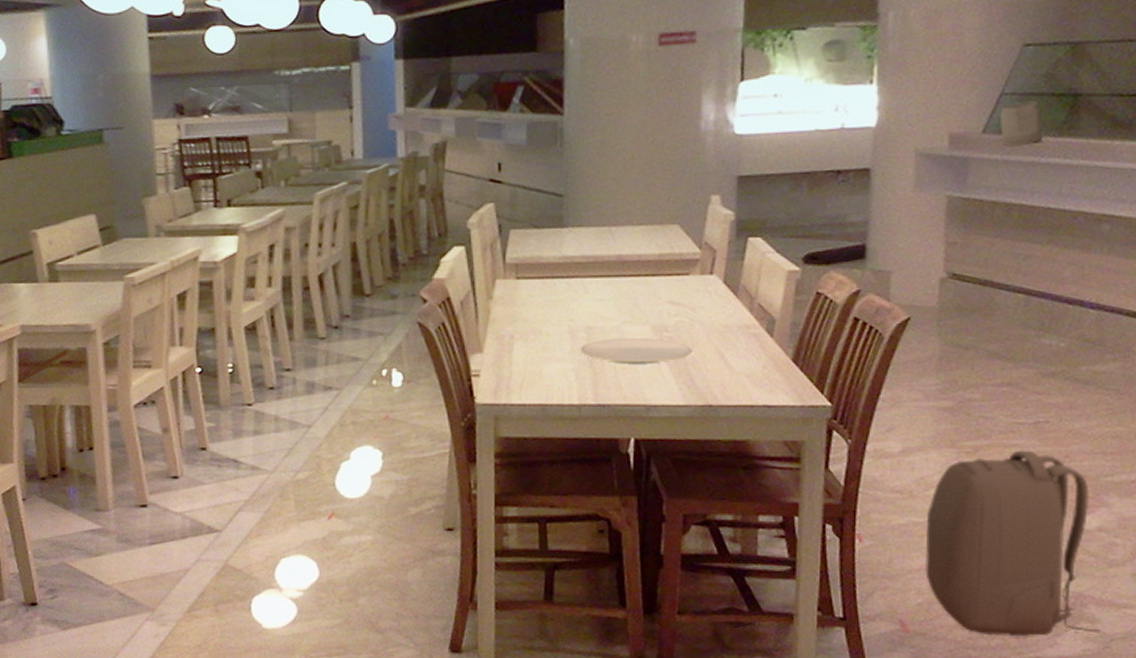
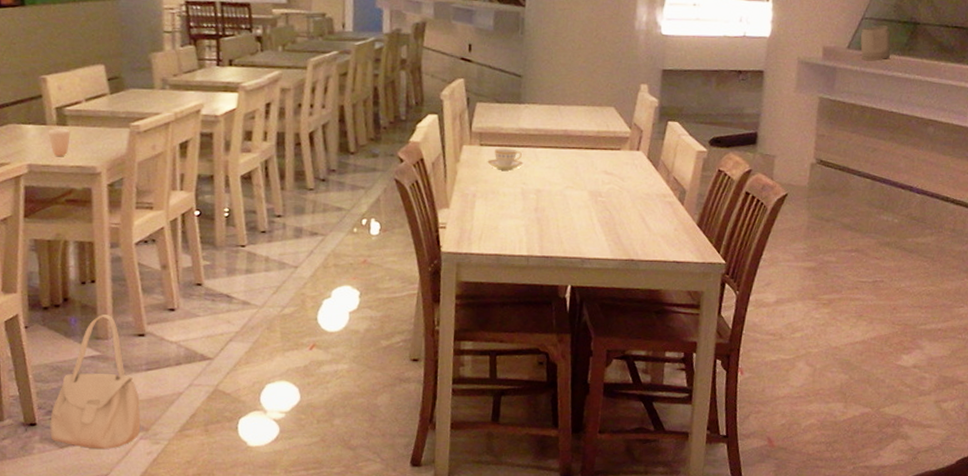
cup: none [40,285,63,315] -> present [48,128,70,156]
handbag: none [51,484,146,632] -> present [50,315,141,450]
teacup: none [526,280,570,306] -> present [487,148,524,171]
plate: present [580,338,693,364] -> none [530,200,620,223]
backpack: present [924,450,1101,636] -> none [788,303,911,450]

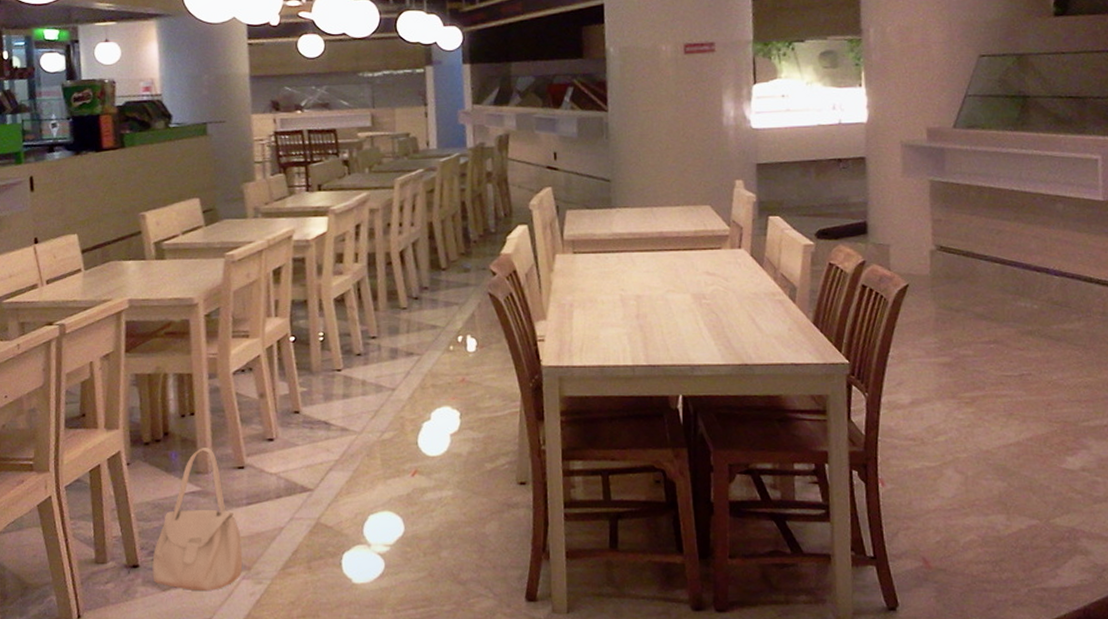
cup: present [48,128,70,156] -> none [147,263,168,290]
teacup: present [487,148,524,171] -> none [582,254,620,277]
container: present [860,25,891,61] -> none [965,101,1003,139]

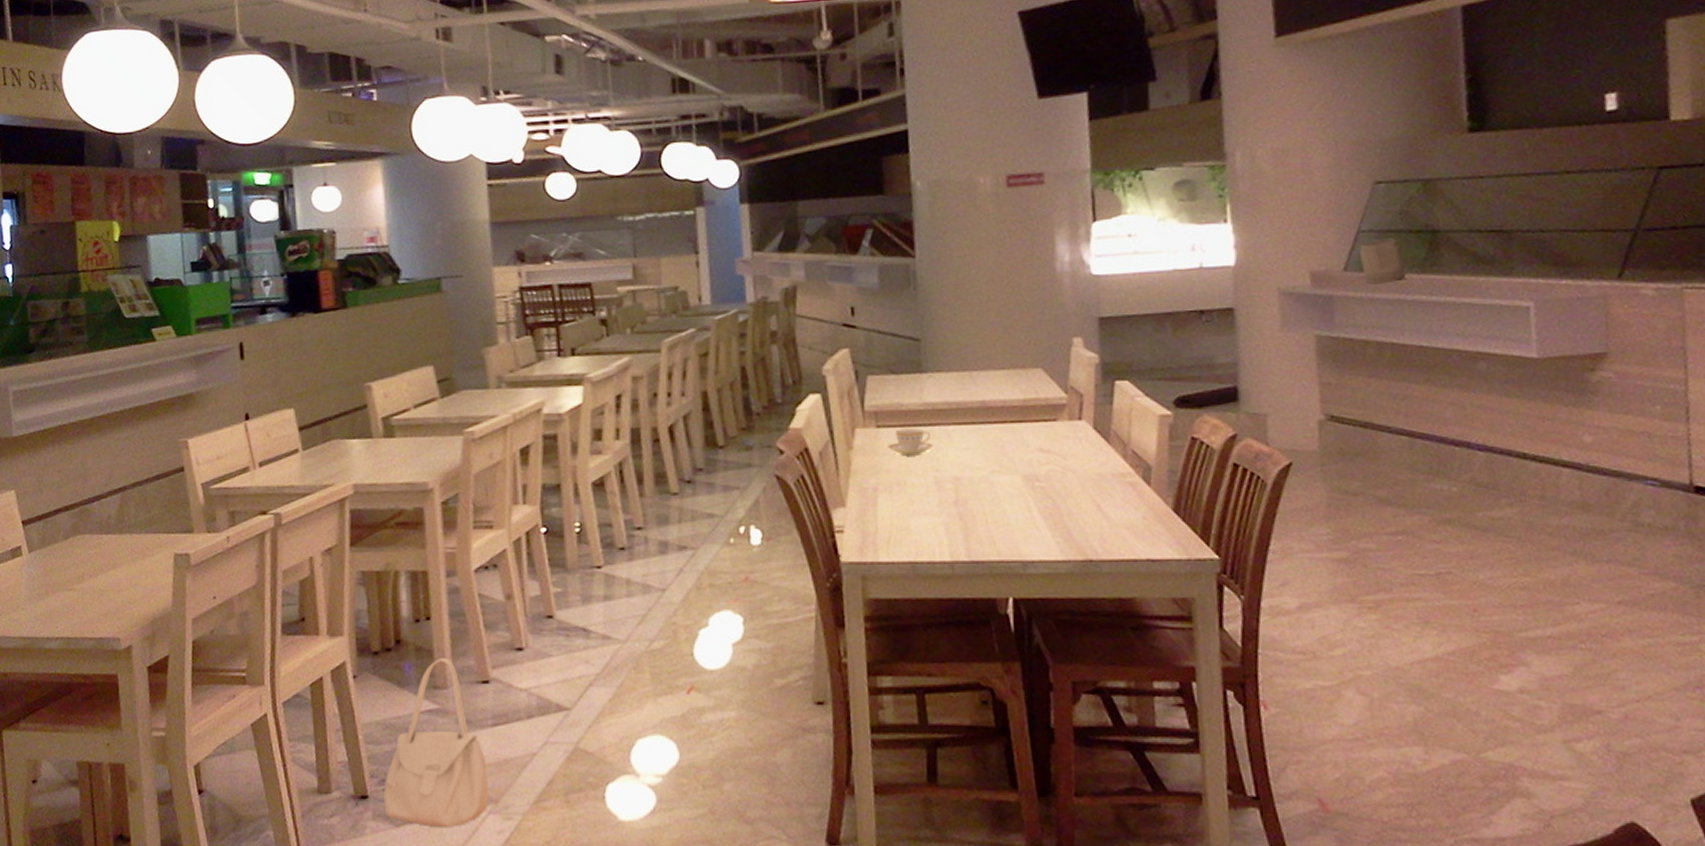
teacup: none [582,254,620,277] -> present [887,428,934,456]
container: none [965,101,1003,139] -> present [1358,238,1407,285]

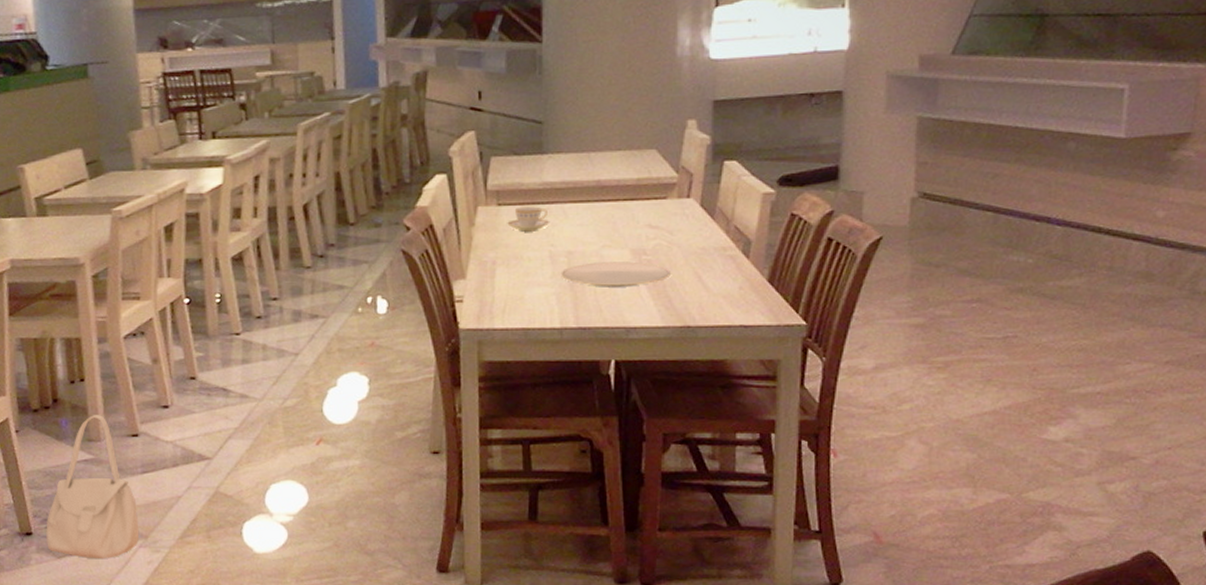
plate: none [948,488,1067,517] -> present [561,261,671,287]
container: present [1358,238,1407,285] -> none [968,22,1011,68]

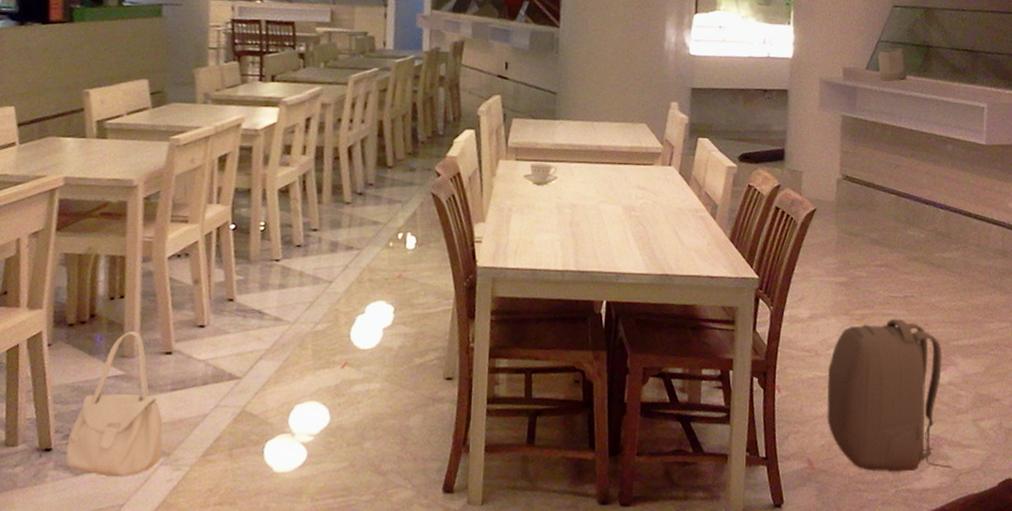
plate: present [561,261,671,287] -> none [565,215,654,238]
backpack: none [897,364,1067,545] -> present [826,318,952,472]
container: none [968,22,1011,68] -> present [877,48,907,82]

